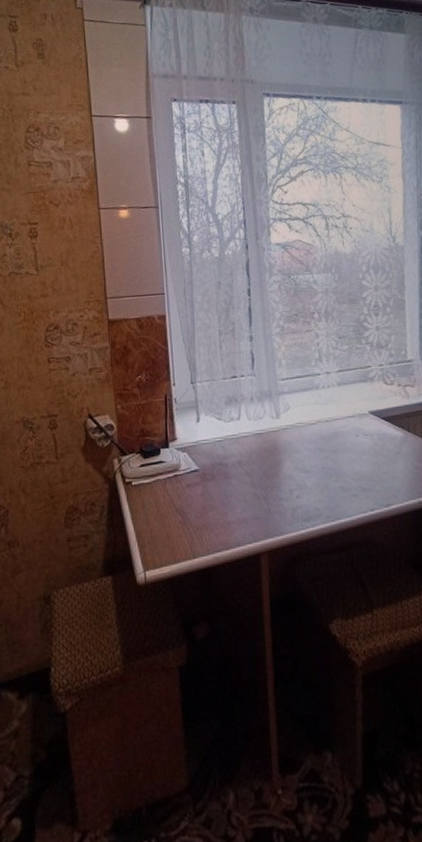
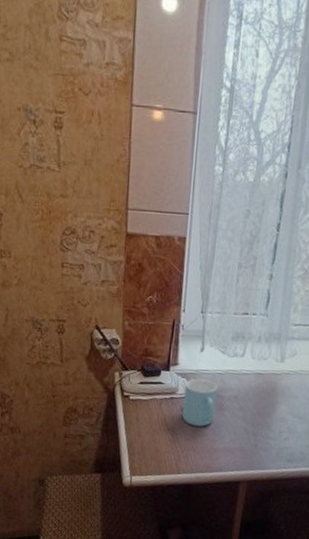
mug: none [187,449,222,501] -> present [182,378,218,427]

